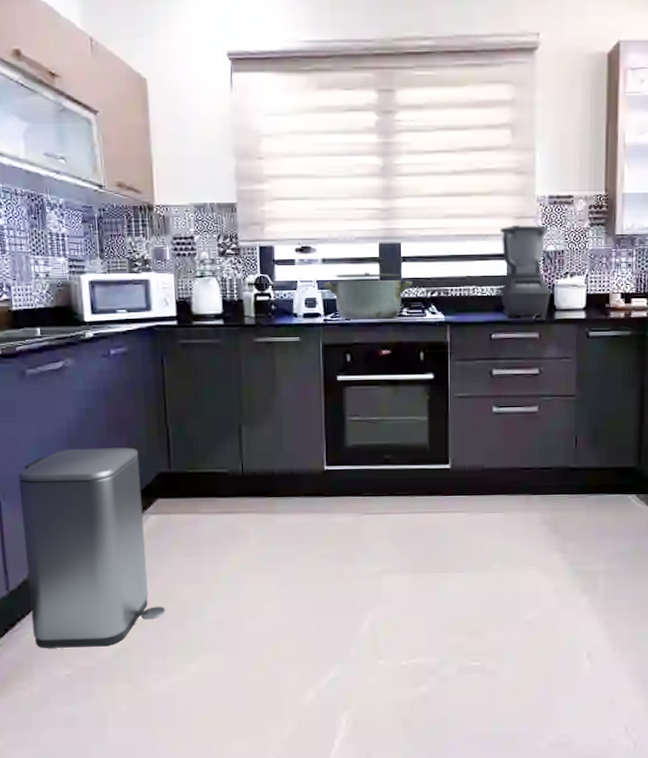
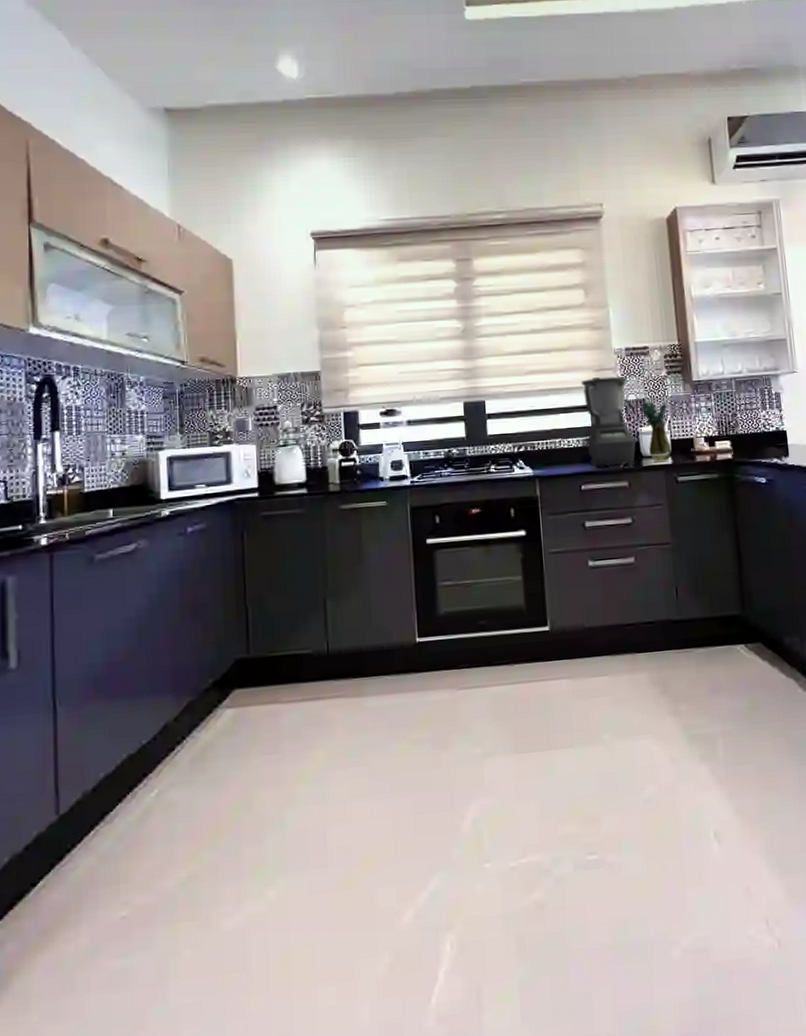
pedal bin: present [18,447,166,648] -> none [78,633,241,885]
saucepan: present [322,272,413,319] -> none [408,431,499,480]
vase: none [558,250,586,316] -> present [639,399,672,463]

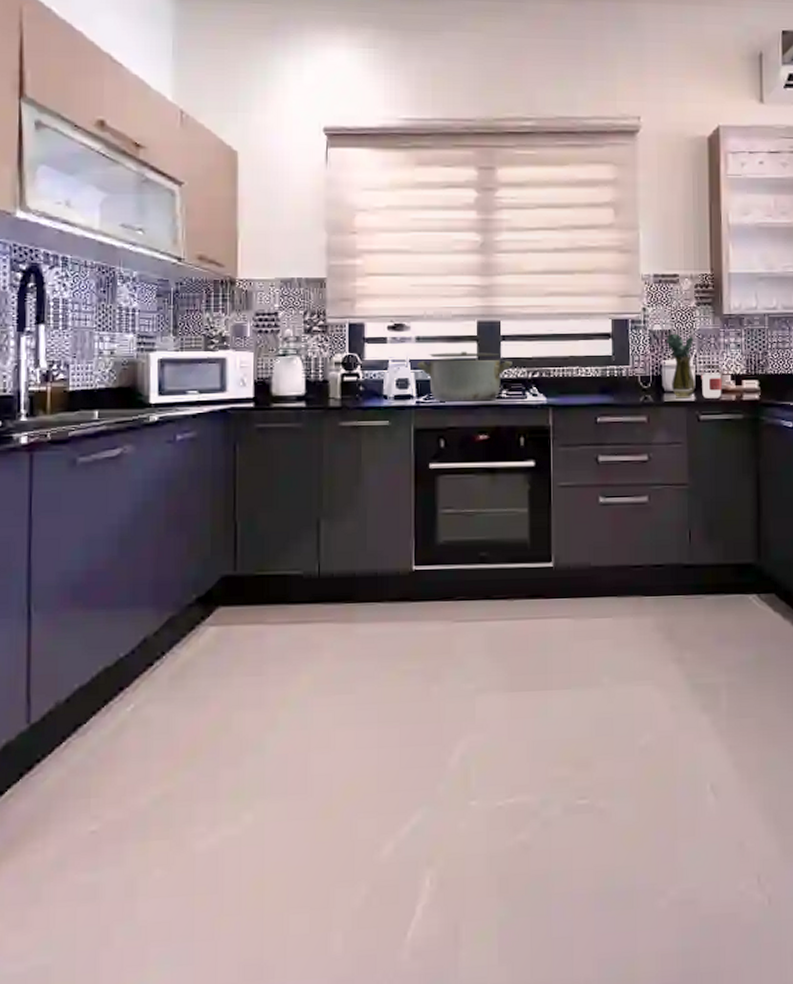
saucepan: none [408,431,499,480] -> present [416,351,512,402]
blender: present [581,376,636,467] -> none [604,304,658,399]
jar: none [675,429,697,461] -> present [701,365,723,398]

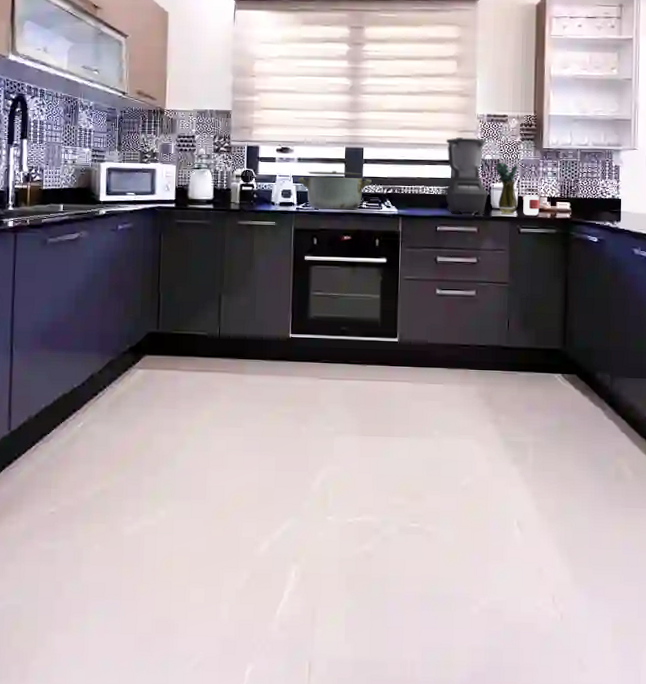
blender: none [604,304,658,399] -> present [444,137,487,214]

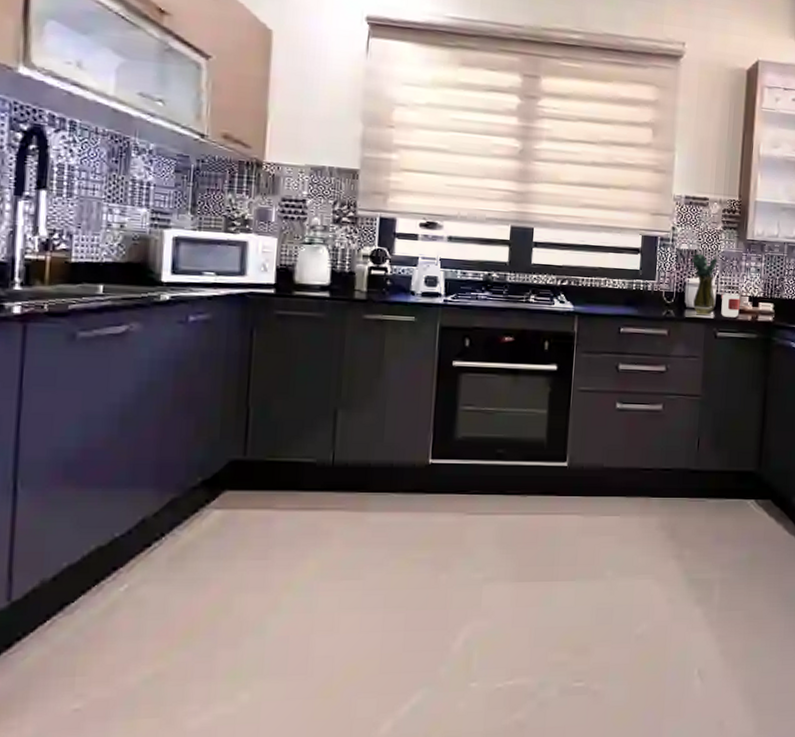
saucepan: present [297,170,372,210] -> none [446,254,543,305]
blender: present [444,137,487,214] -> none [631,221,683,314]

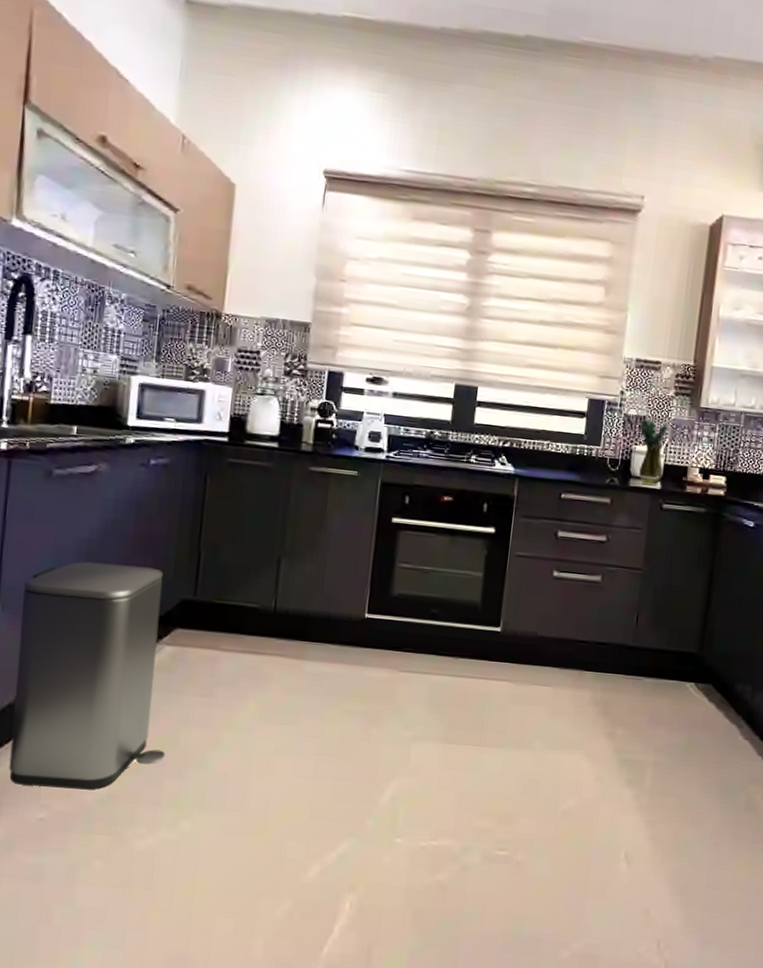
pedal bin: none [35,428,219,675] -> present [9,561,166,790]
jar: present [721,286,742,318] -> none [668,455,692,490]

